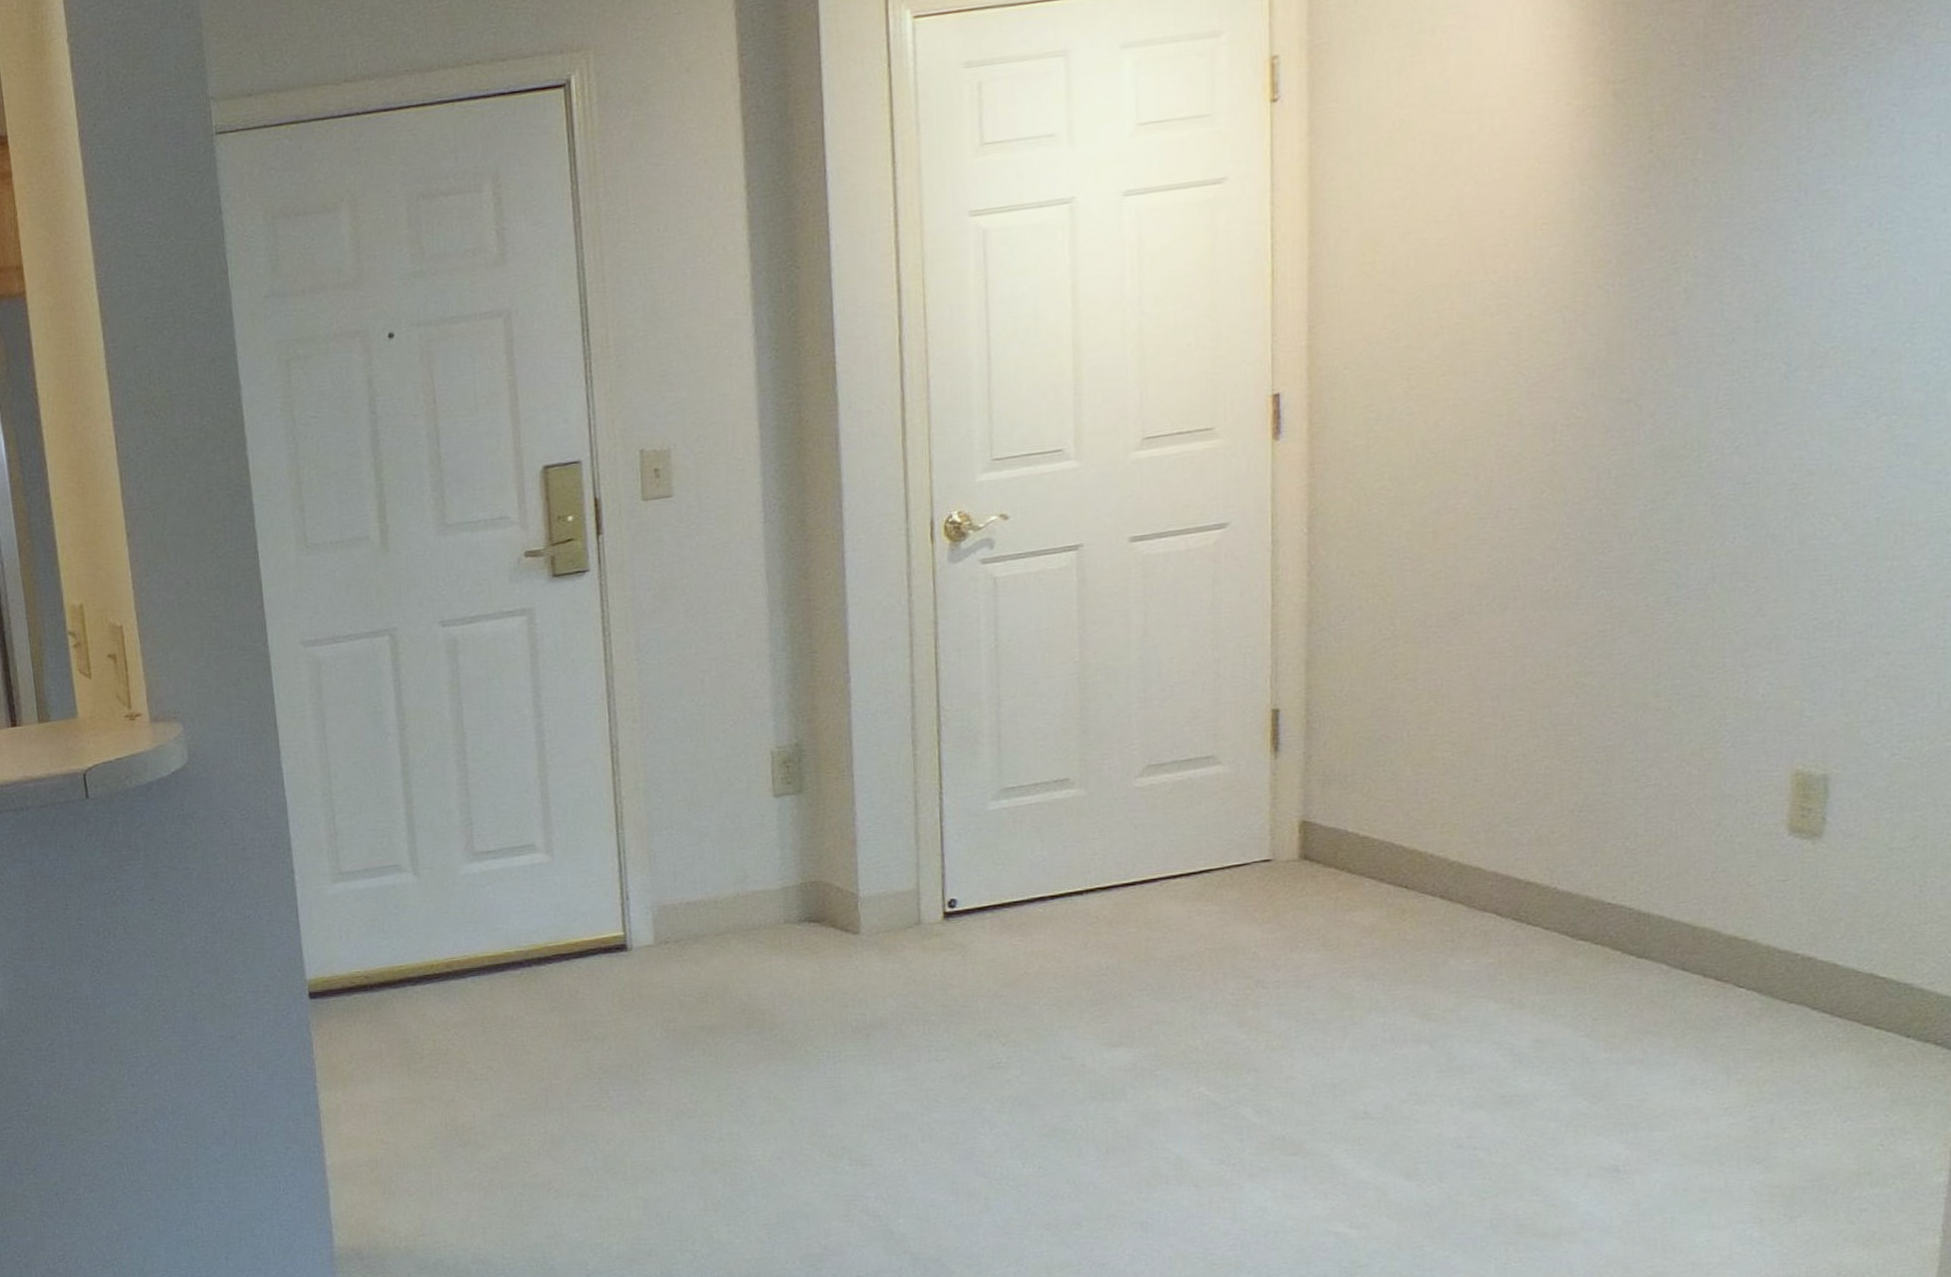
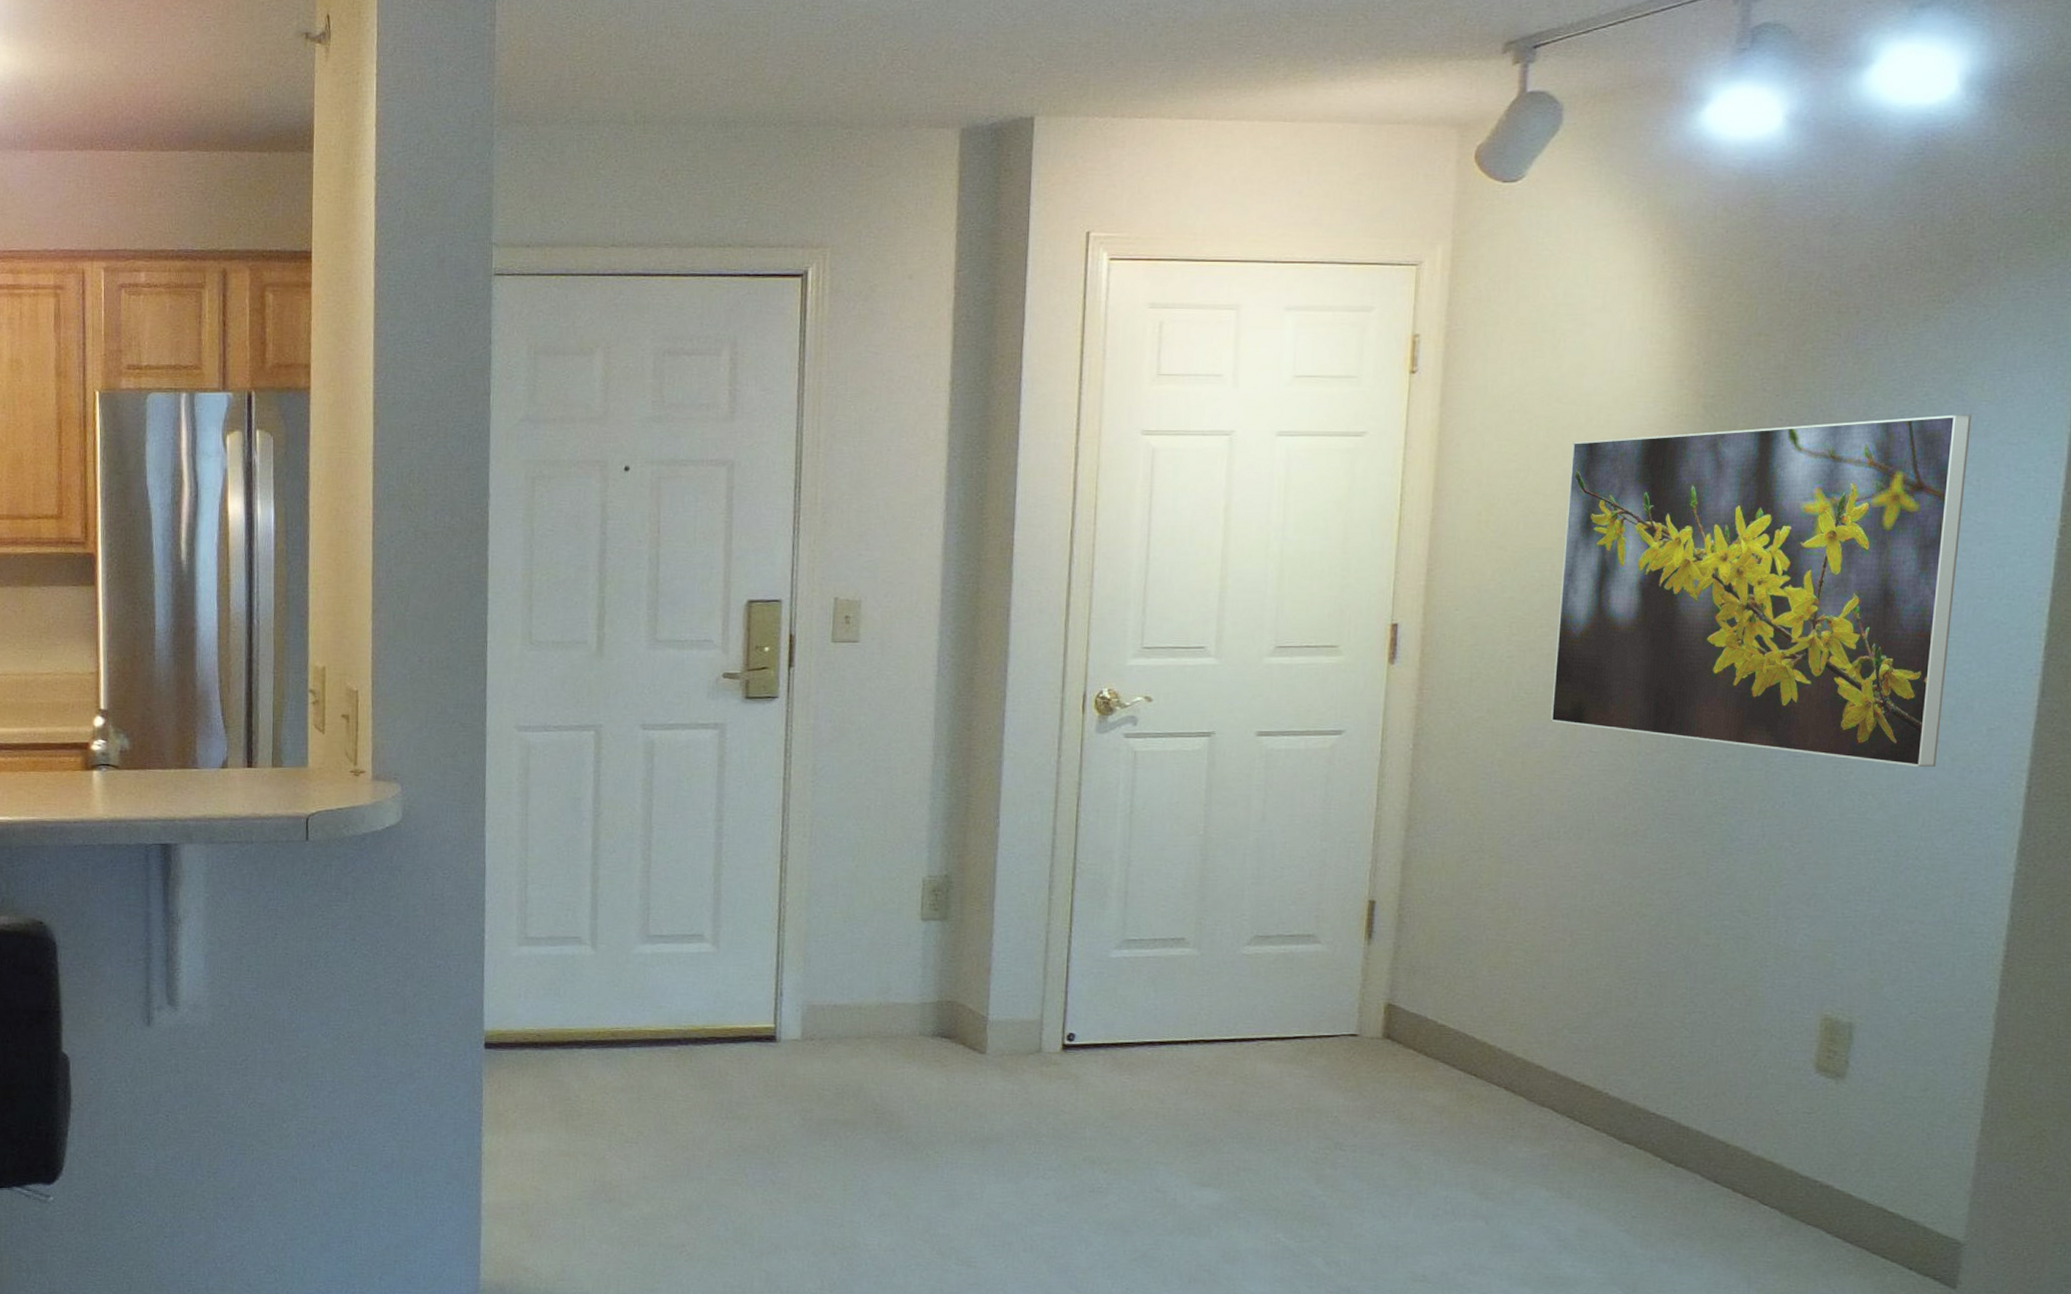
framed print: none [1461,61,1926,482] -> present [1551,414,1971,768]

